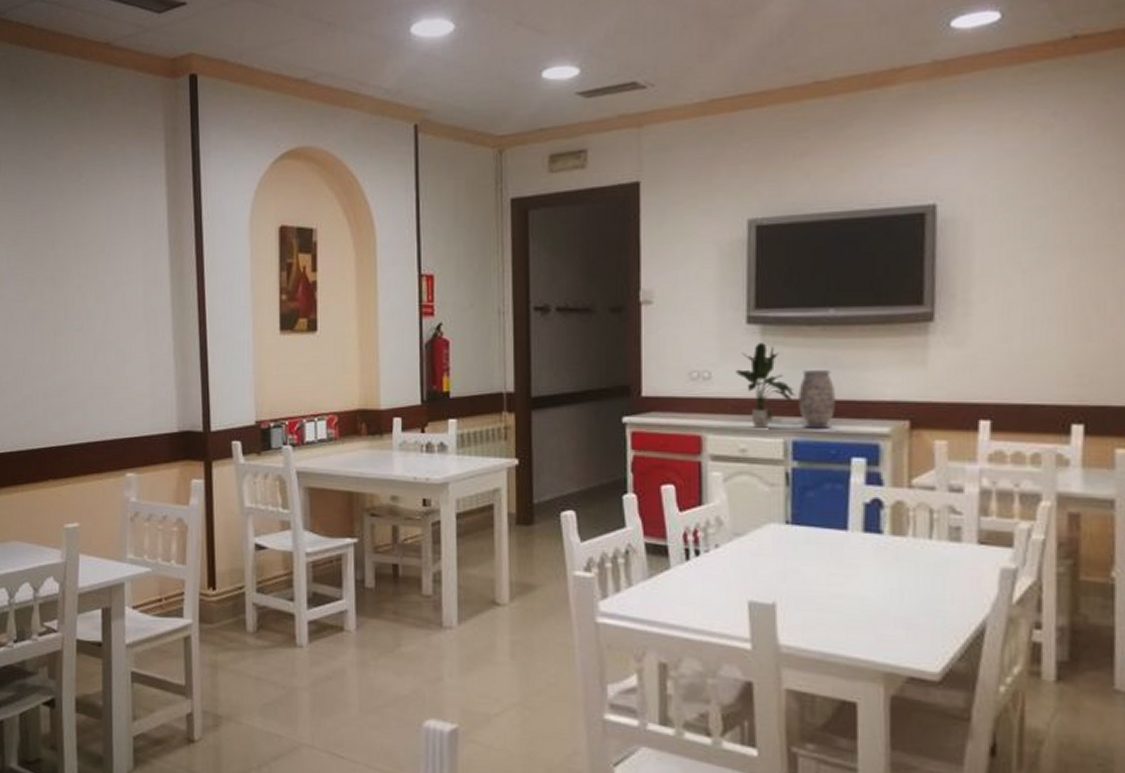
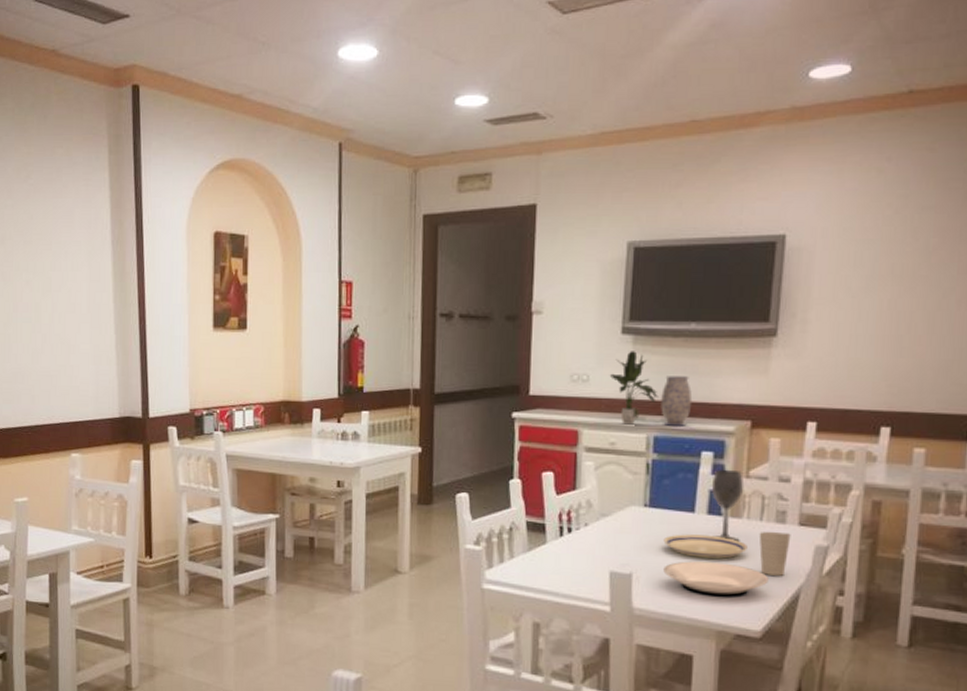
plate: none [811,556,916,585] -> present [663,534,747,559]
plate: none [814,588,945,632] -> present [663,561,769,597]
wine glass: none [866,478,907,565] -> present [711,469,745,542]
cup: none [929,551,969,607] -> present [759,531,791,577]

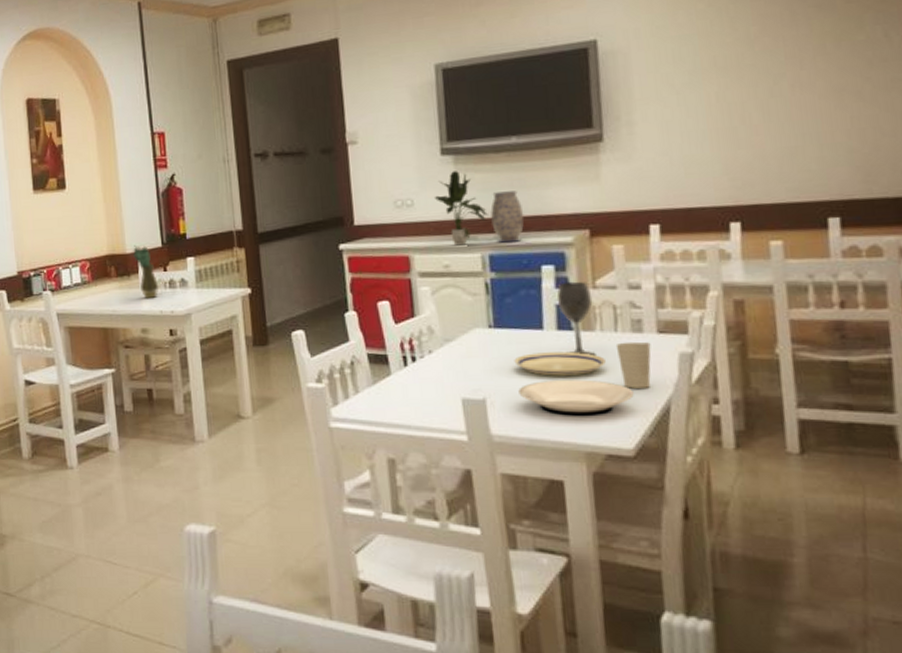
vase: none [309,394,332,449] -> present [133,245,160,300]

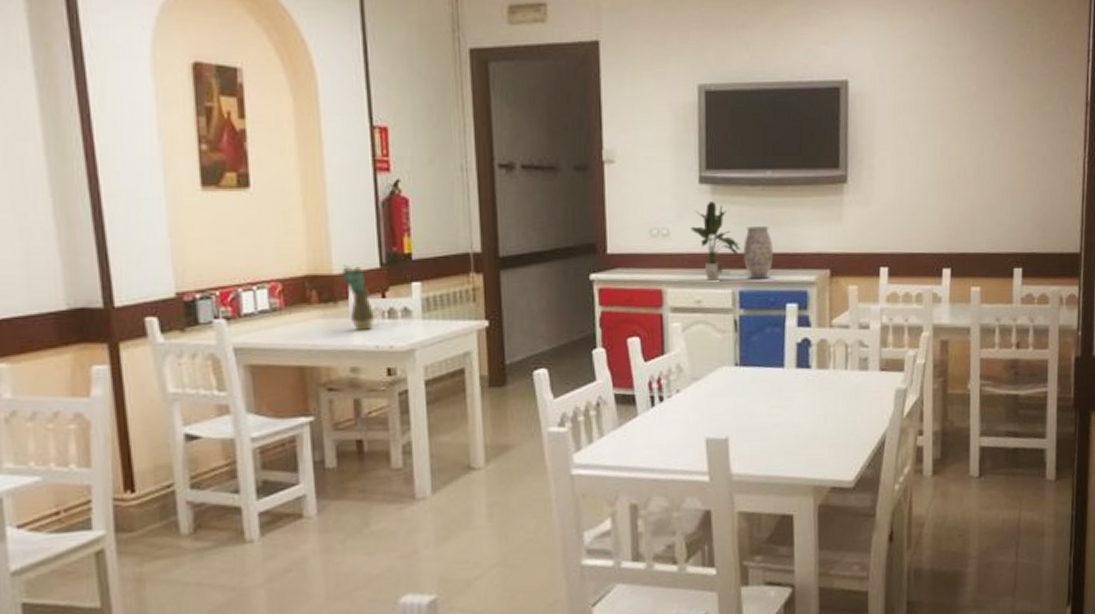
plate: present [514,351,606,376] -> none [756,389,836,414]
plate: present [518,379,634,416] -> none [759,416,857,452]
wine glass: present [556,281,596,357] -> none [798,320,829,394]
cup: present [615,341,651,390] -> none [845,379,874,424]

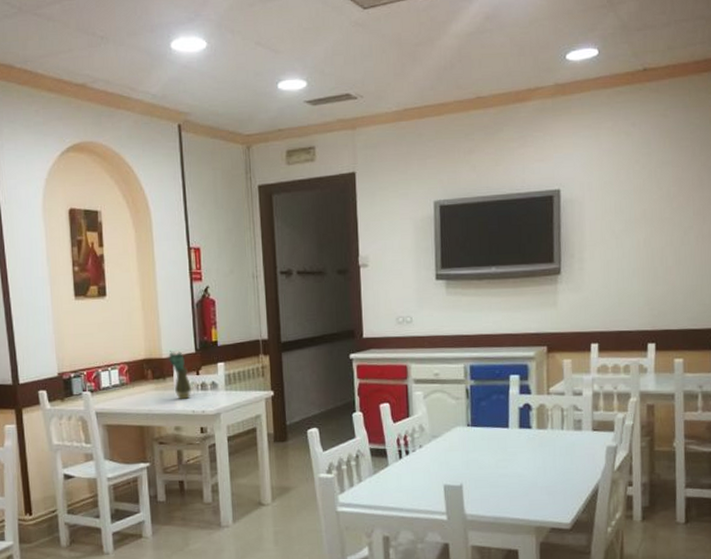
potted plant: present [689,201,741,280] -> none [428,294,471,357]
vase: present [743,226,774,280] -> none [473,312,499,356]

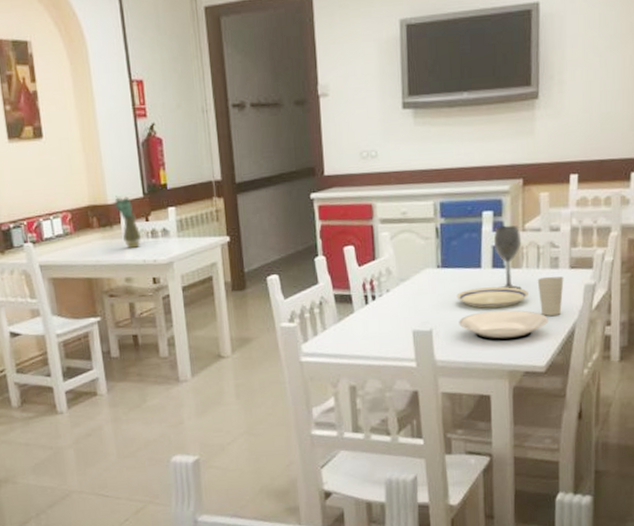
plate: none [485,446,554,466] -> present [456,286,528,308]
plate: none [488,468,573,498] -> present [459,310,548,341]
wine glass: none [520,388,547,450] -> present [493,225,522,290]
cup: none [561,437,587,476] -> present [537,276,564,317]

